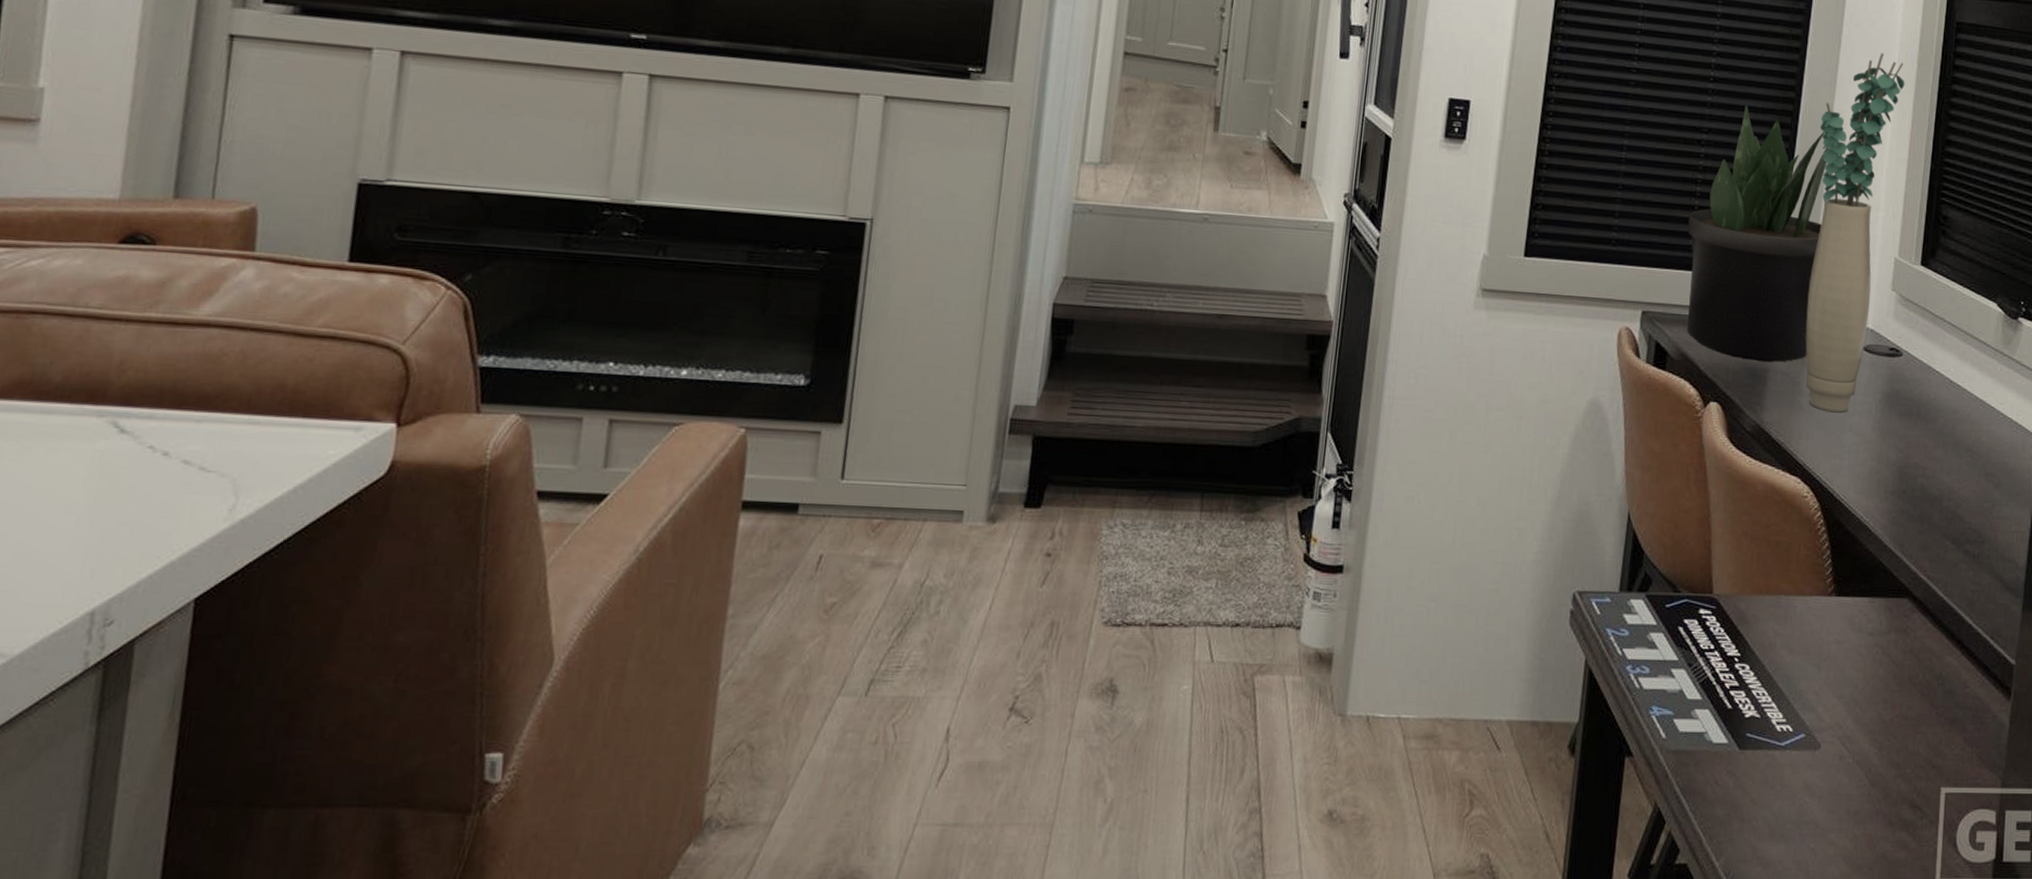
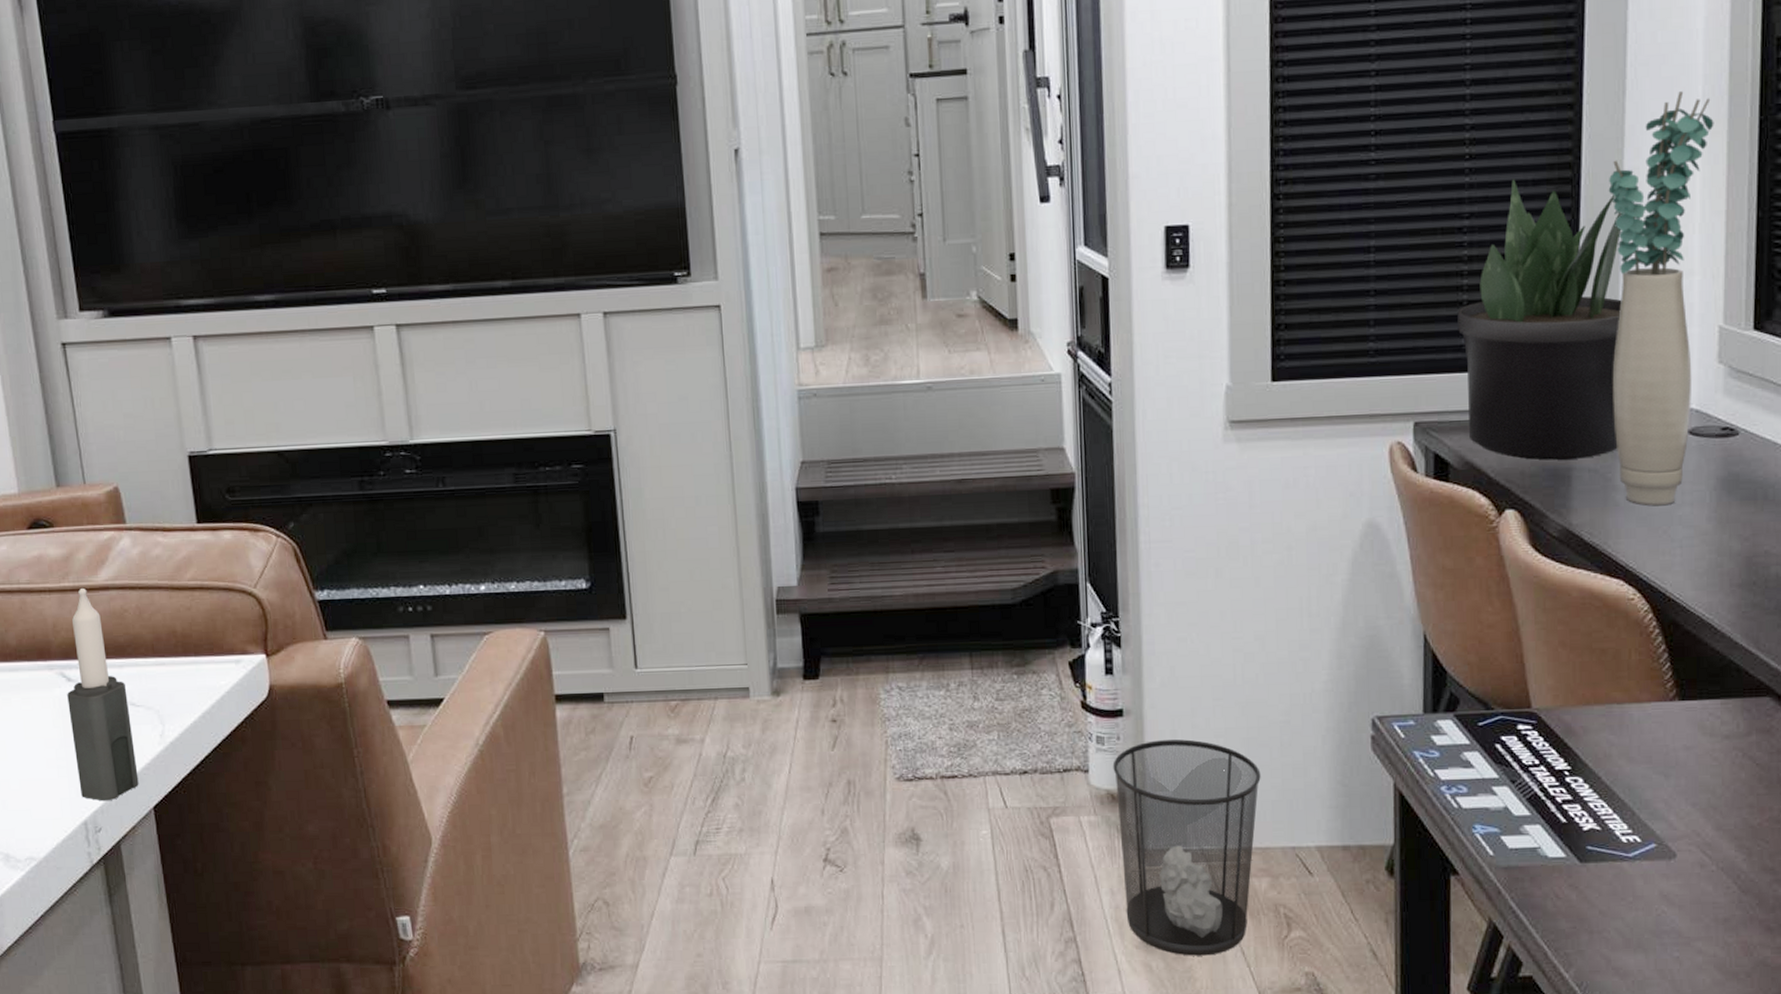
candle: none [97,321,199,587] -> present [67,587,139,801]
waste bin: none [1315,600,1465,833] -> present [1113,739,1261,956]

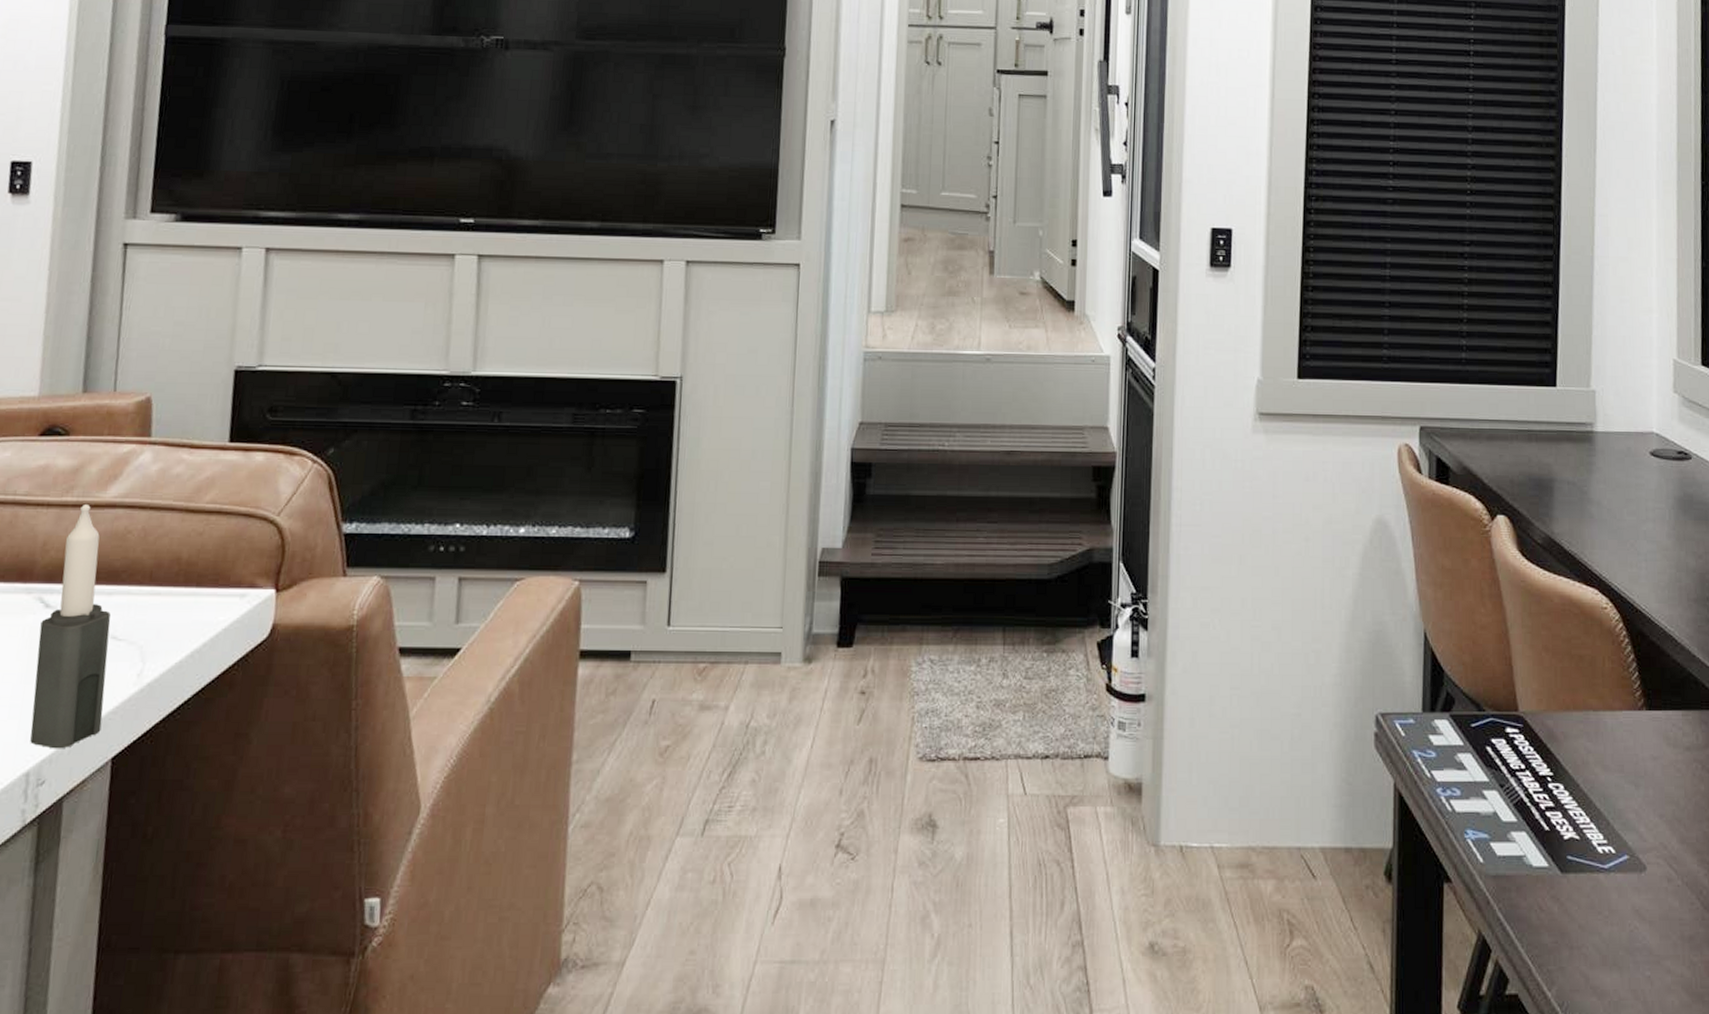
waste bin: present [1113,739,1261,956] -> none [1132,728,1271,965]
planter: present [1457,179,1623,460] -> none [1458,215,1595,471]
vase: present [1608,91,1714,506] -> none [1583,154,1666,521]

